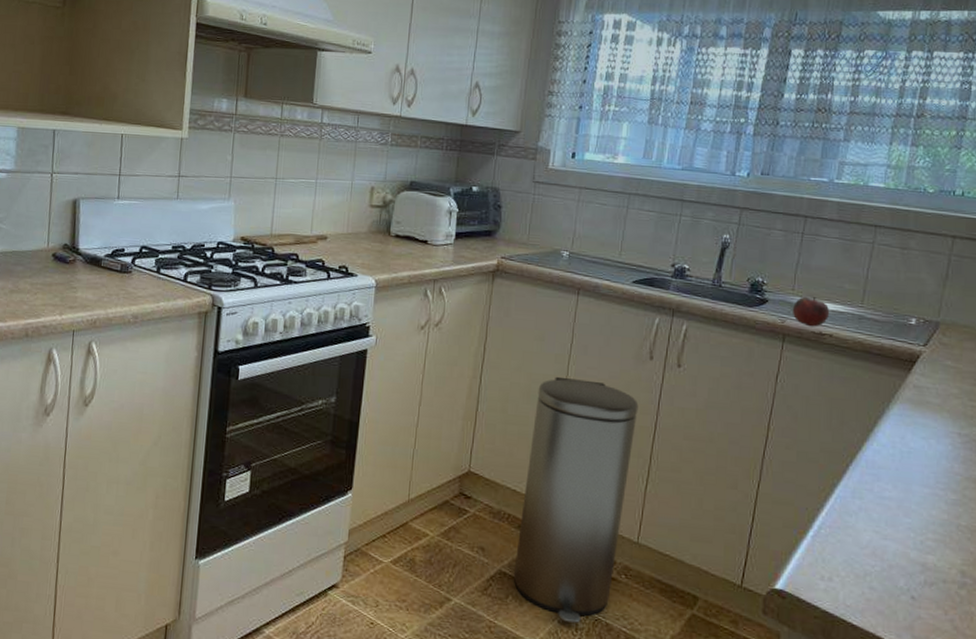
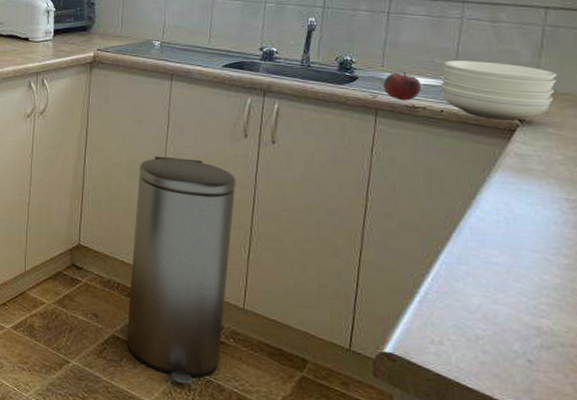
bowl: none [848,286,959,353] -> present [441,60,558,122]

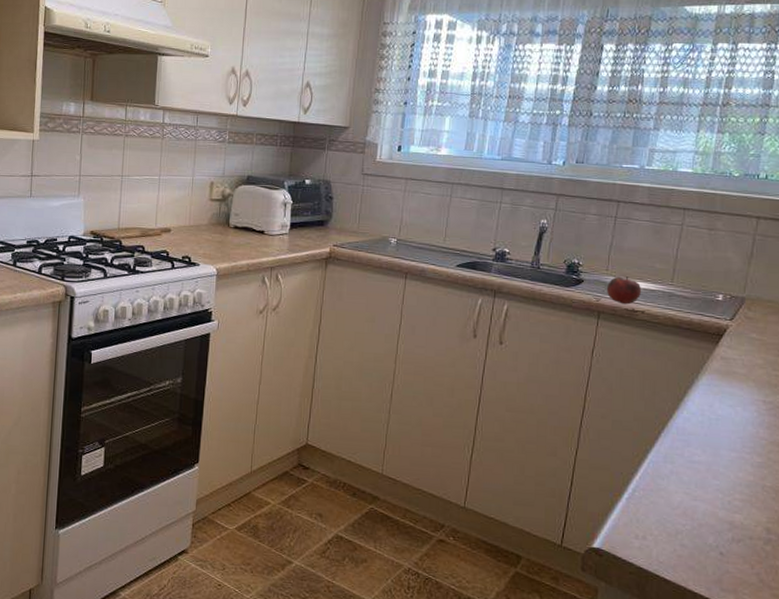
pedal bin: present [126,156,236,385] -> none [349,355,464,583]
bowl: present [441,60,558,122] -> none [659,266,764,327]

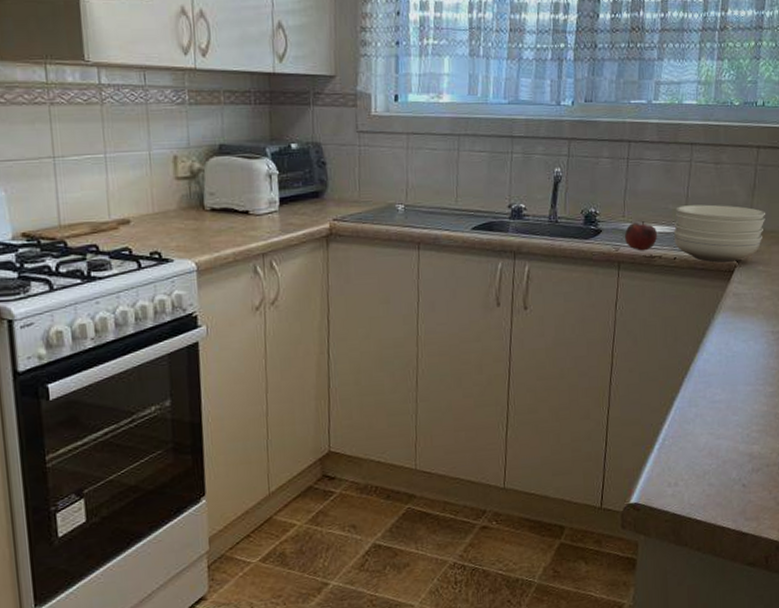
bowl: none [659,266,764,327] -> present [674,204,766,264]

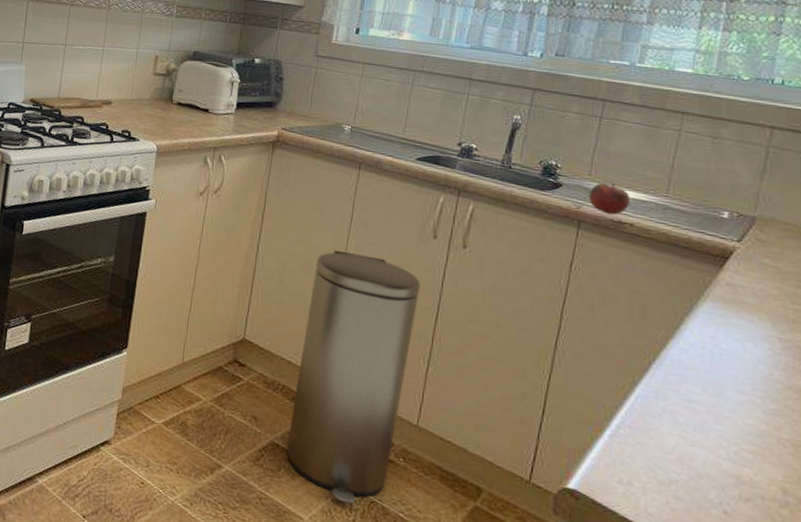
pedal bin: none [388,337,492,579] -> present [286,250,421,505]
bowl: present [674,204,766,264] -> none [651,175,779,249]

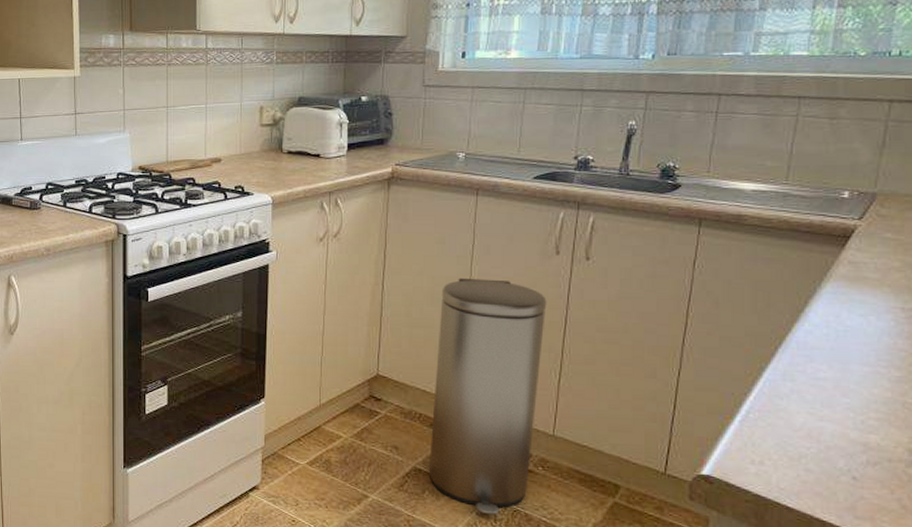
fruit: present [588,183,631,215] -> none [708,178,751,209]

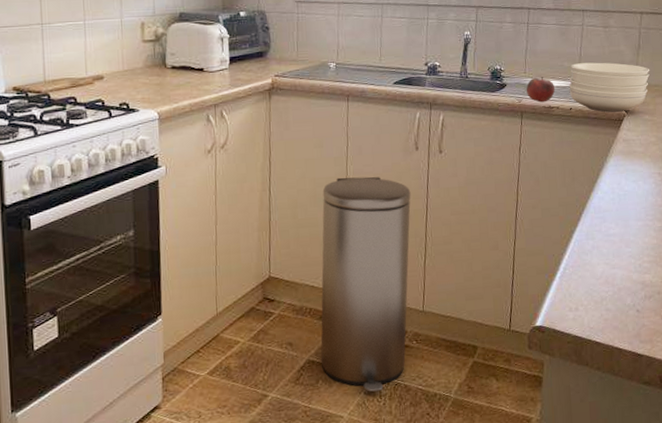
fruit: none [708,178,751,209] -> present [526,77,556,103]
bowl: none [772,162,899,227] -> present [569,62,650,113]

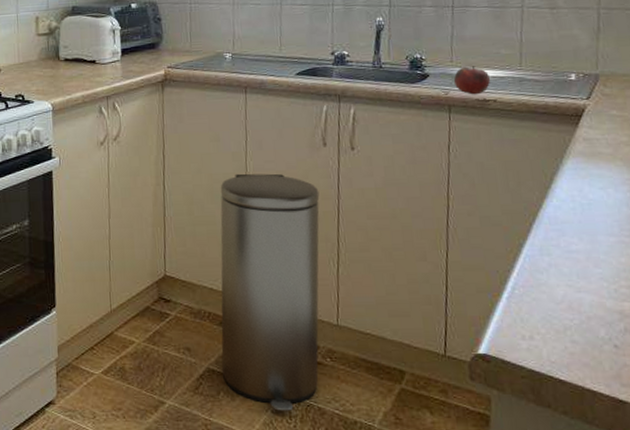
bowl: present [569,62,650,113] -> none [508,48,616,108]

